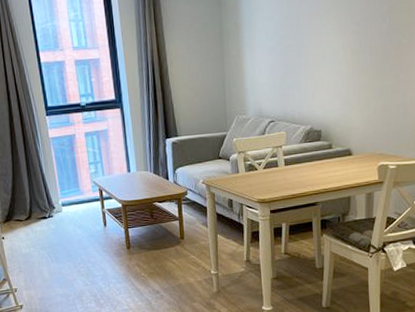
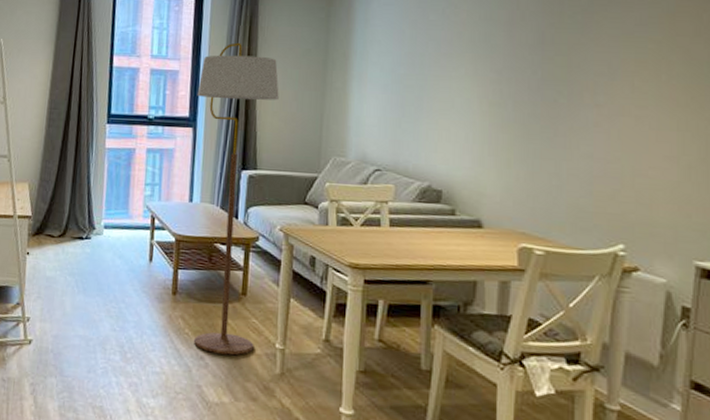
floor lamp: none [118,25,196,287] -> present [193,42,279,356]

